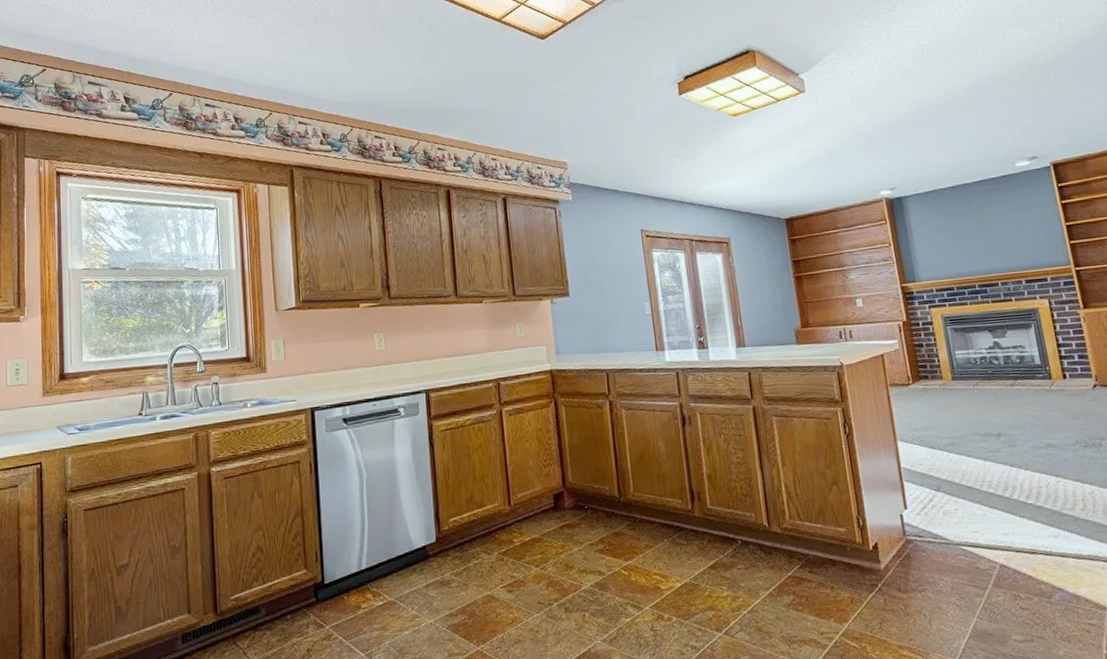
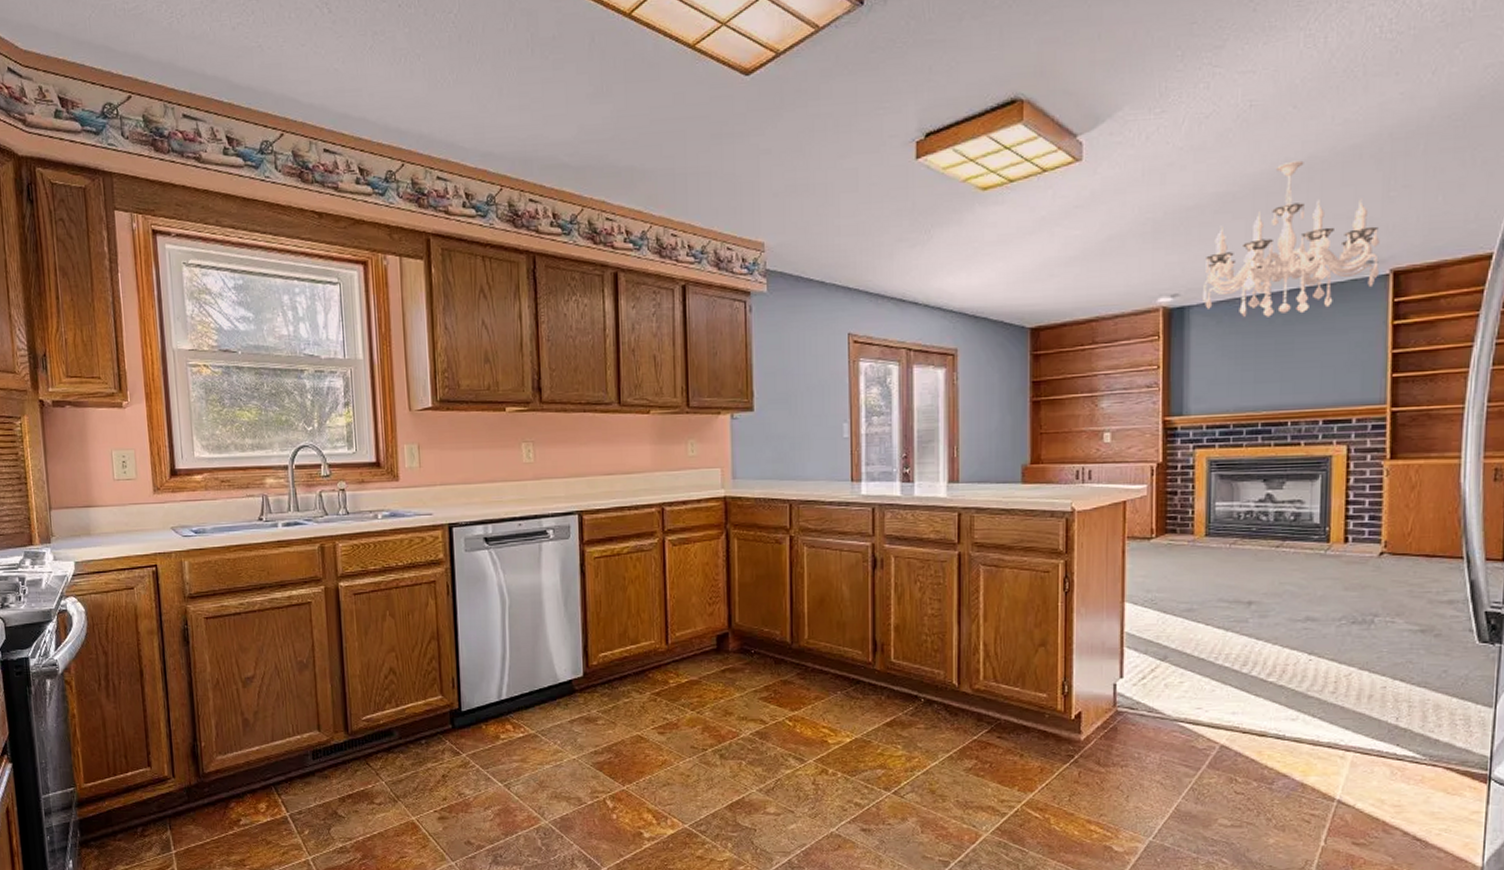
chandelier: none [911,86,1043,204] -> present [1201,160,1380,318]

